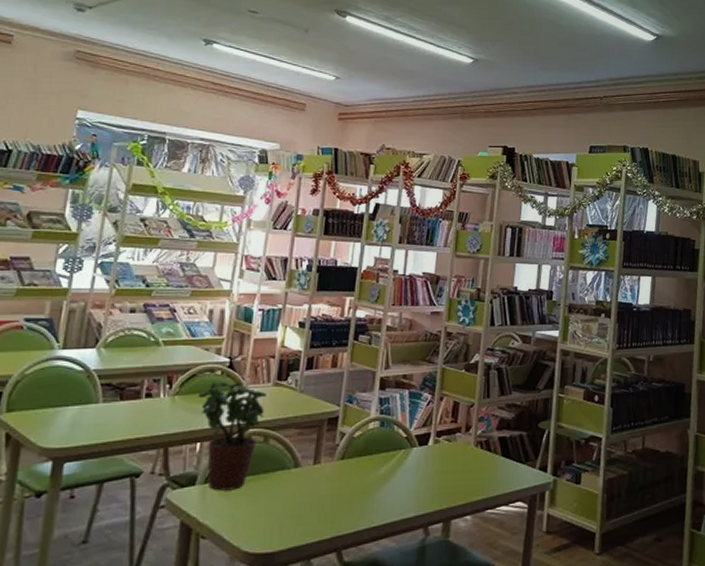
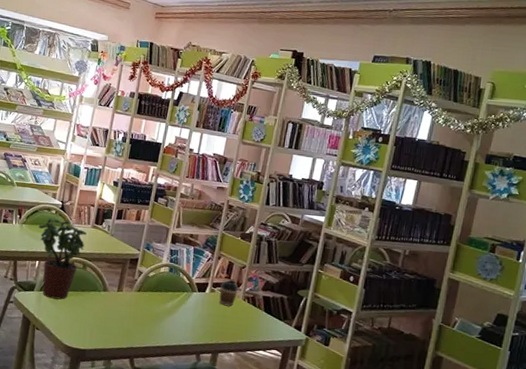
coffee cup: none [446,423,468,458] -> present [219,280,239,307]

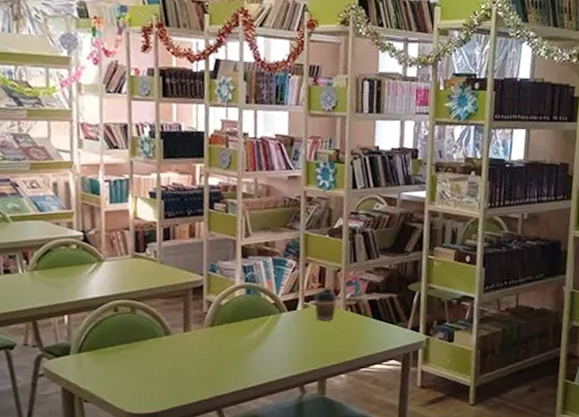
potted plant: present [38,217,87,300] -> none [57,255,127,360]

